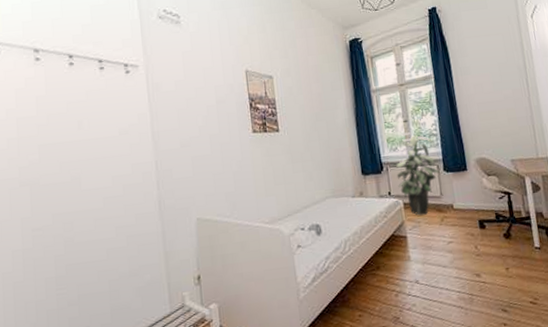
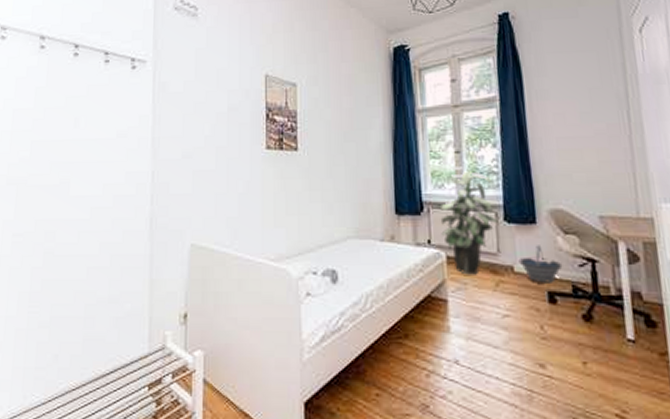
bucket: none [456,186,488,215] -> present [518,245,563,283]

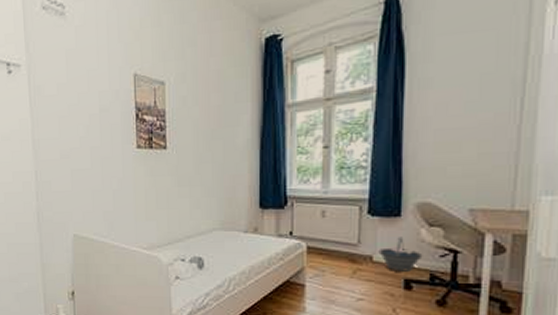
indoor plant: present [436,167,499,275] -> none [300,162,362,263]

